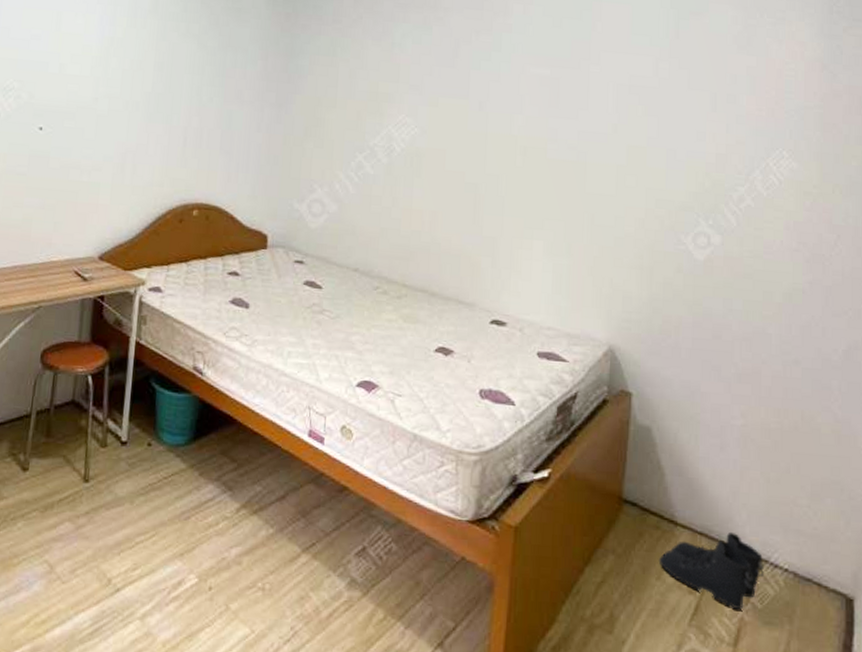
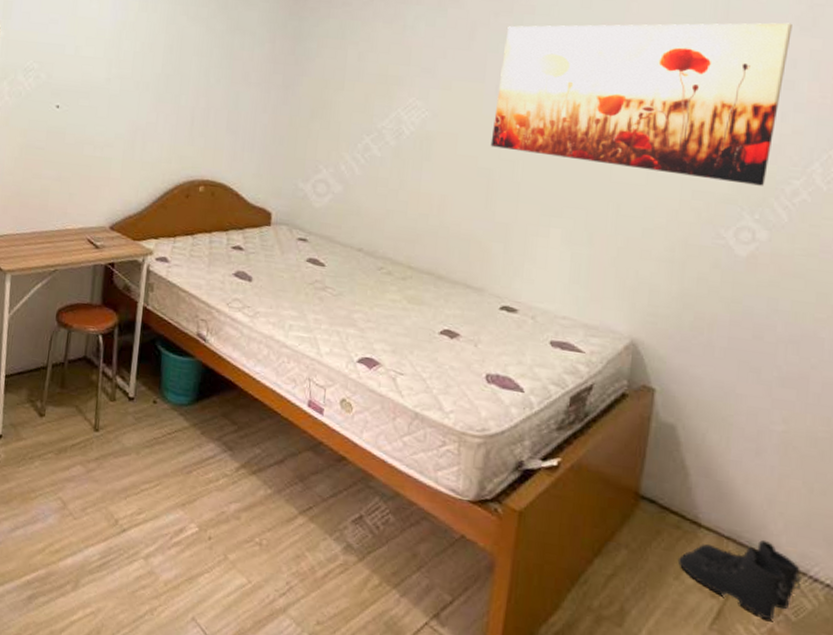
wall art: none [476,41,731,193] -> present [490,22,792,186]

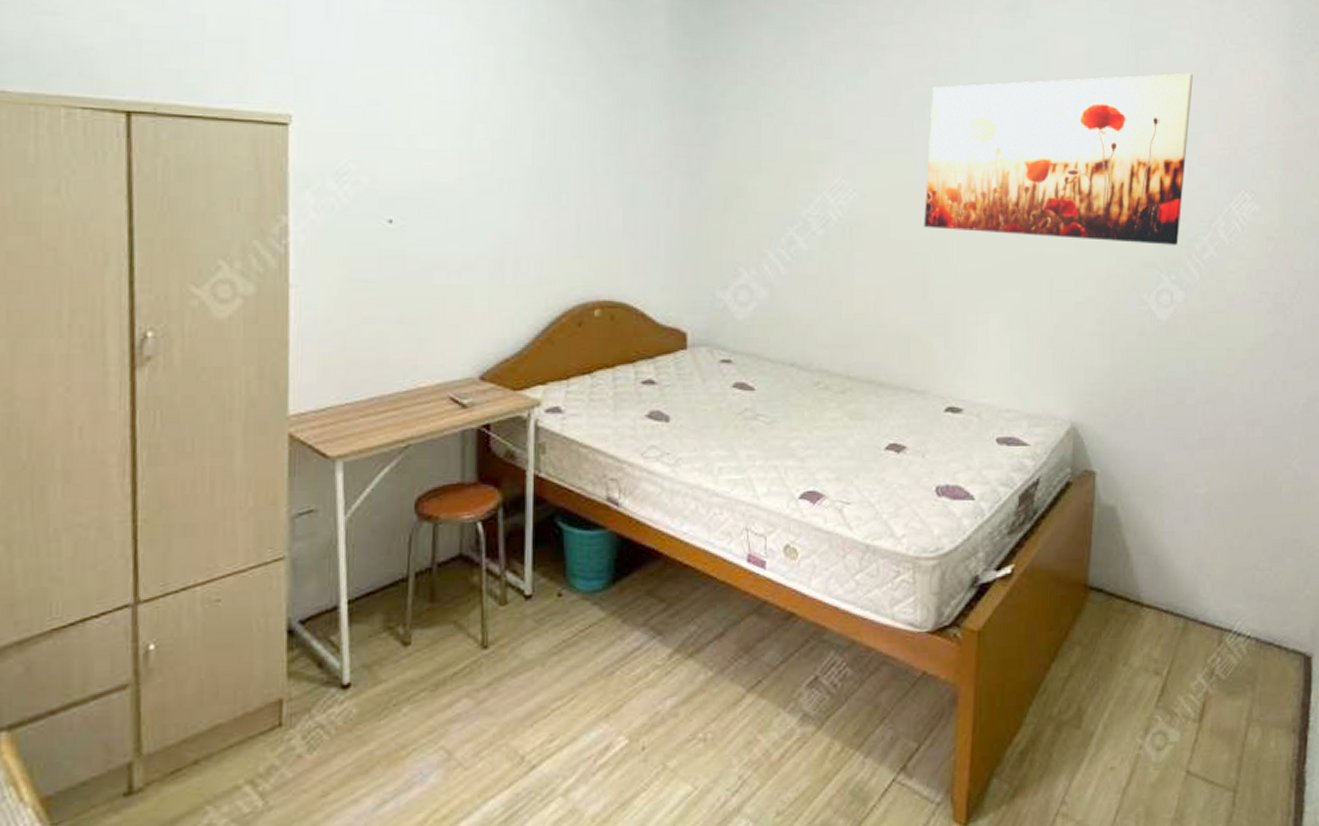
boots: present [677,539,801,620] -> none [1125,605,1228,685]

